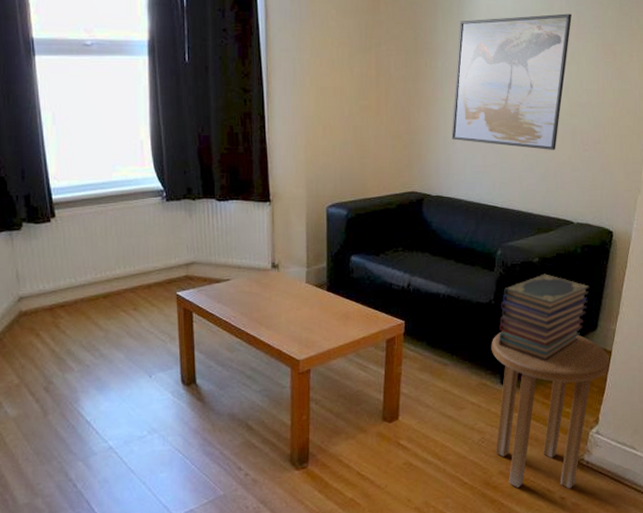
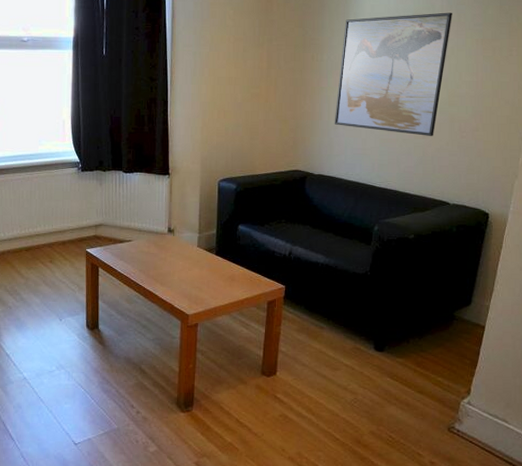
side table: present [491,331,610,489] -> none [366,301,484,454]
book stack: present [499,274,590,361] -> none [373,250,464,332]

